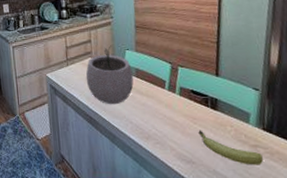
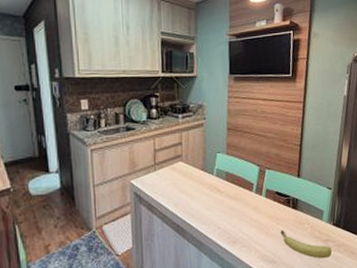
plant pot: present [85,45,134,105] -> none [174,148,223,211]

